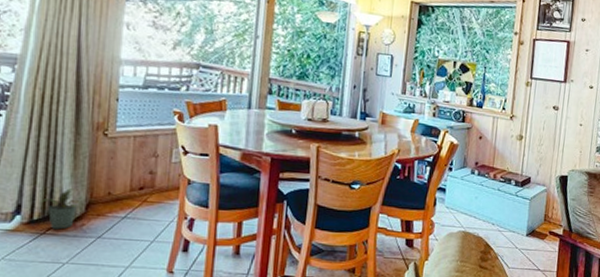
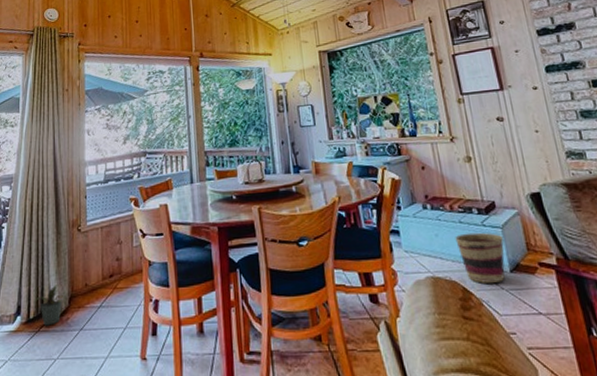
basket: none [490,199,529,243] -> present [455,232,505,283]

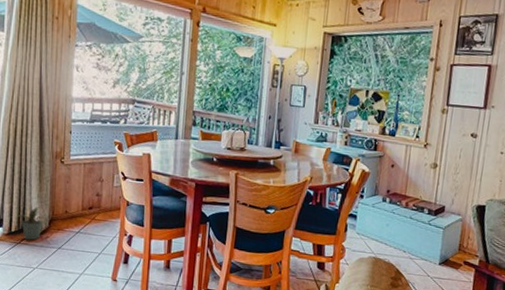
basket: present [455,232,505,283] -> none [402,227,442,271]

